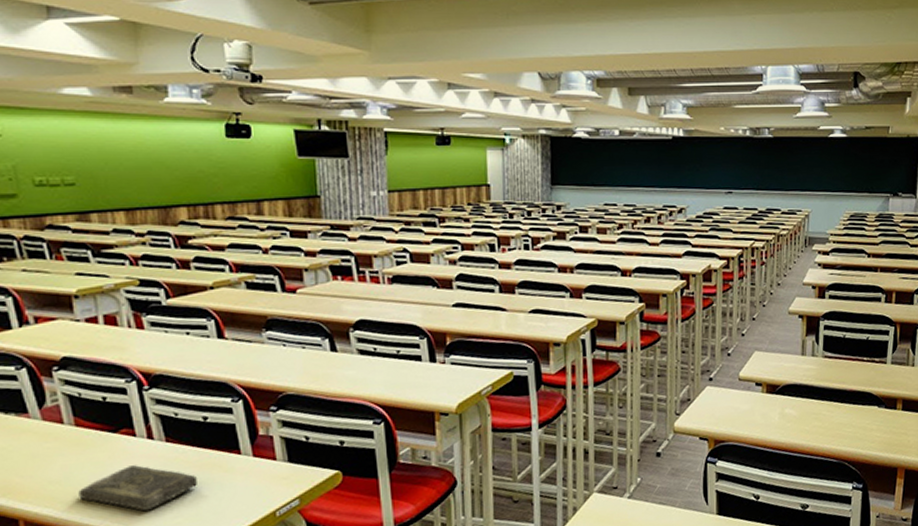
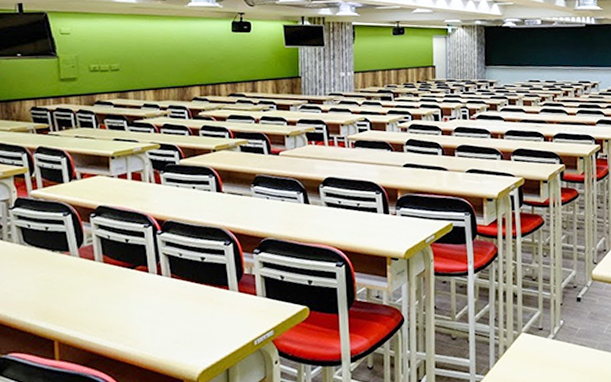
book: present [78,465,198,511] -> none [101,297,194,337]

